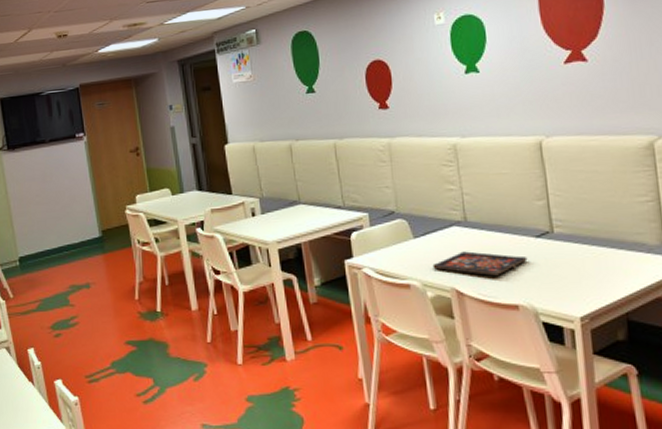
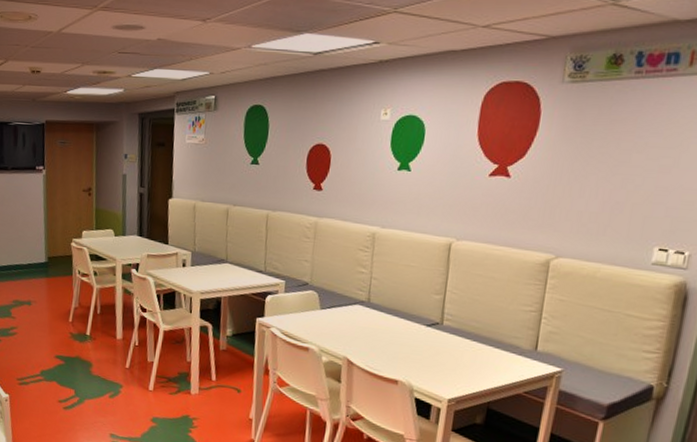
board game: present [432,251,528,276] -> none [331,327,415,353]

